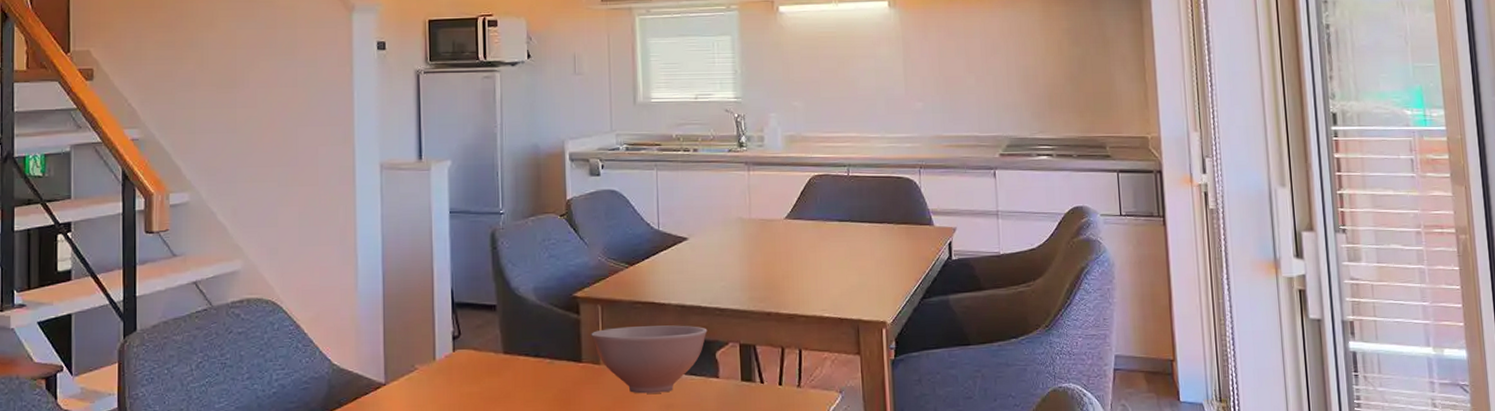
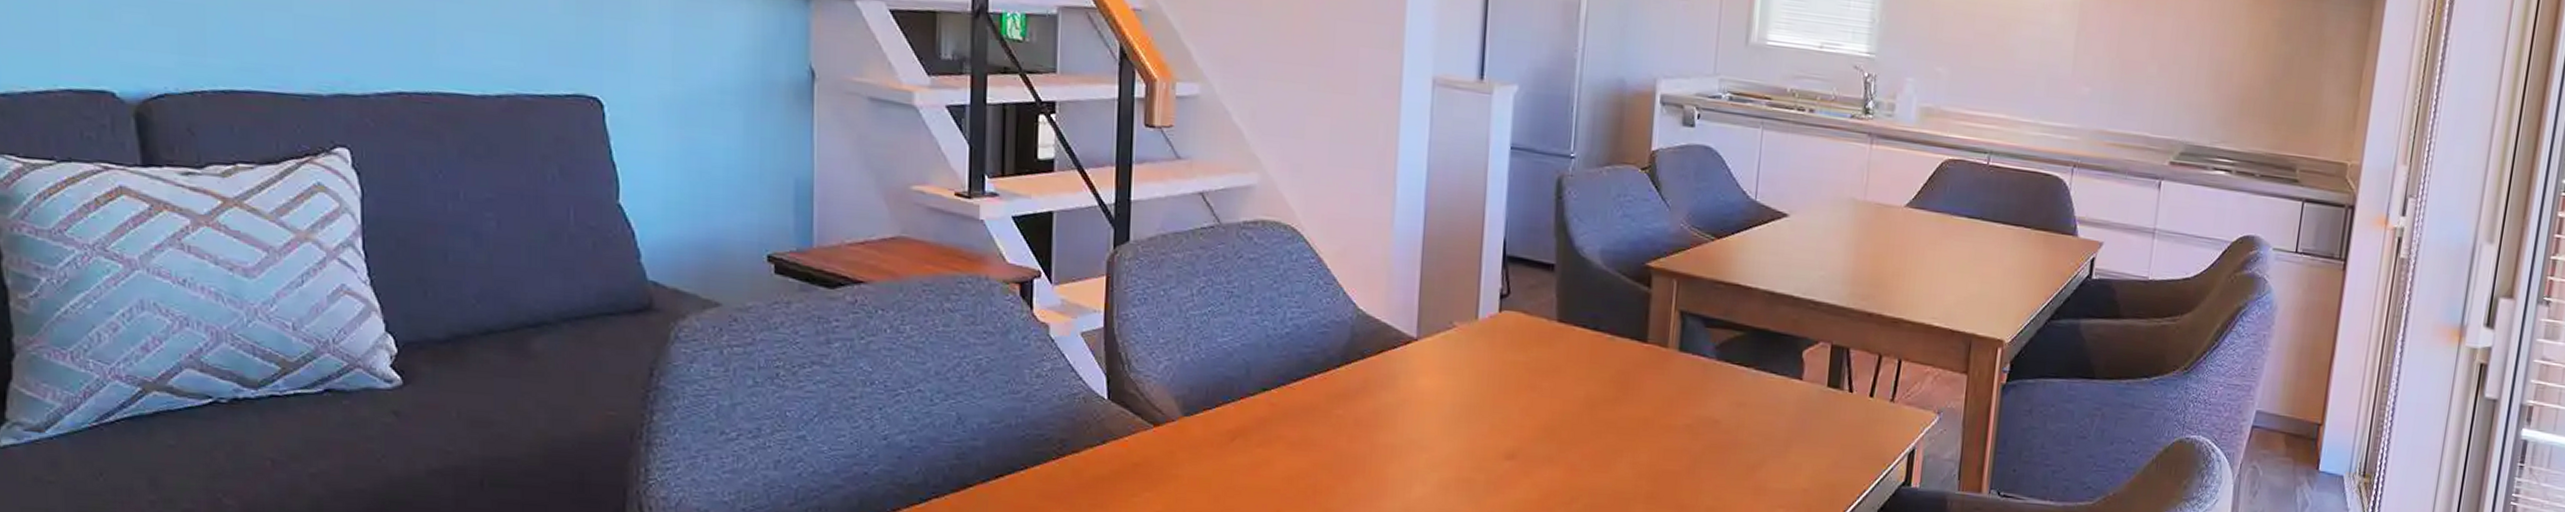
bowl: present [591,325,708,394] -> none [1661,308,1797,389]

